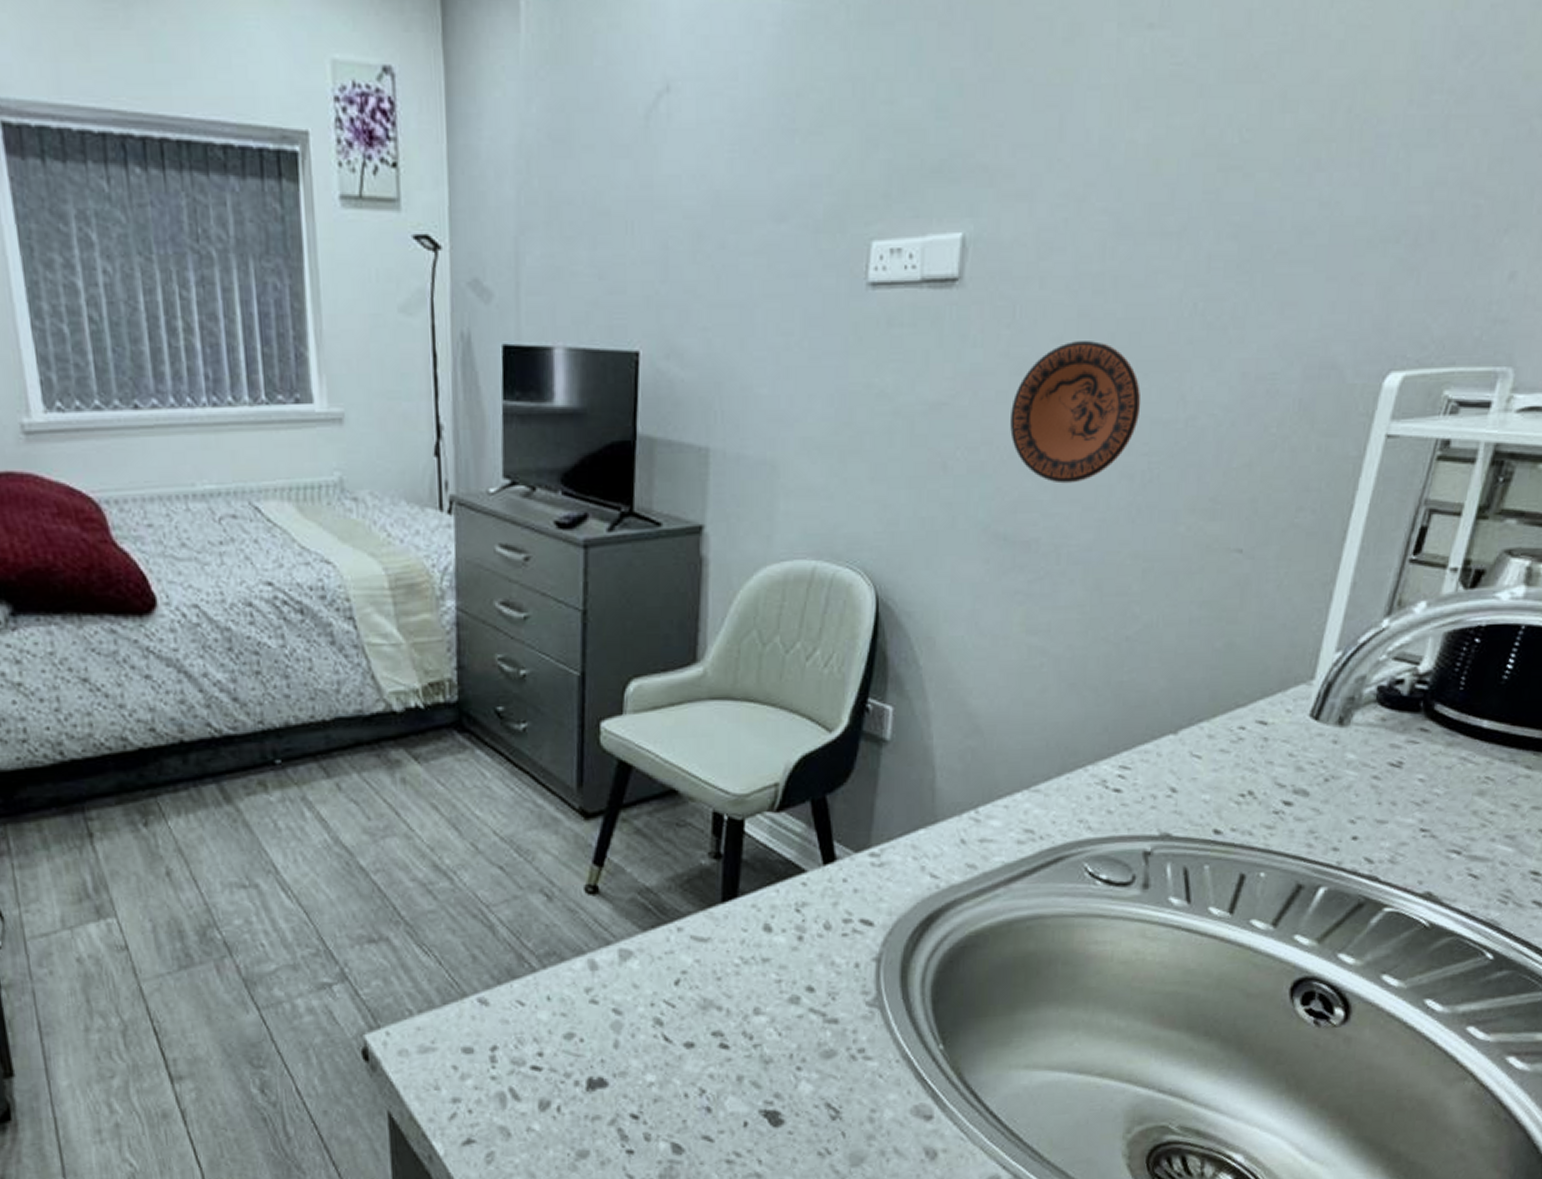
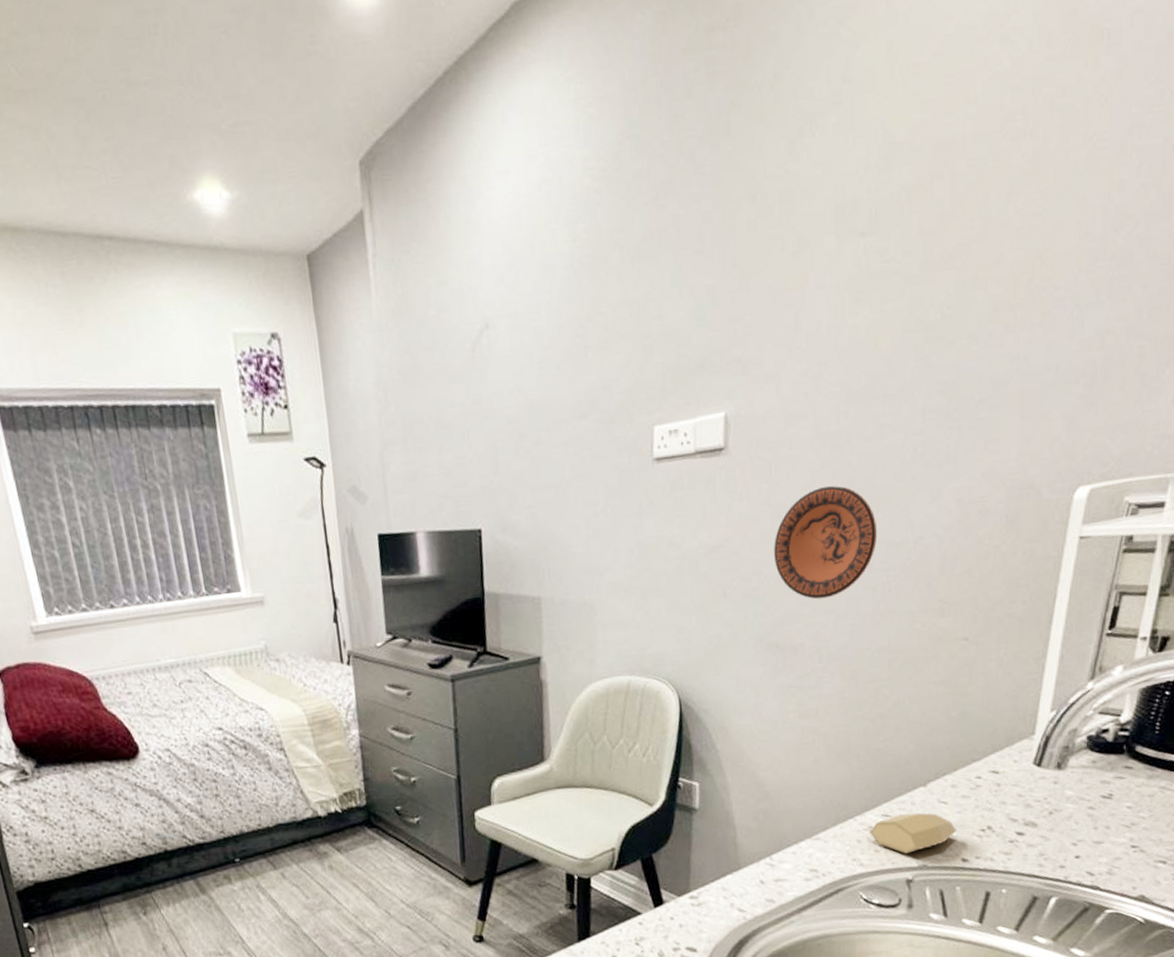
soap bar: none [1102,766,1211,818] -> present [870,813,957,854]

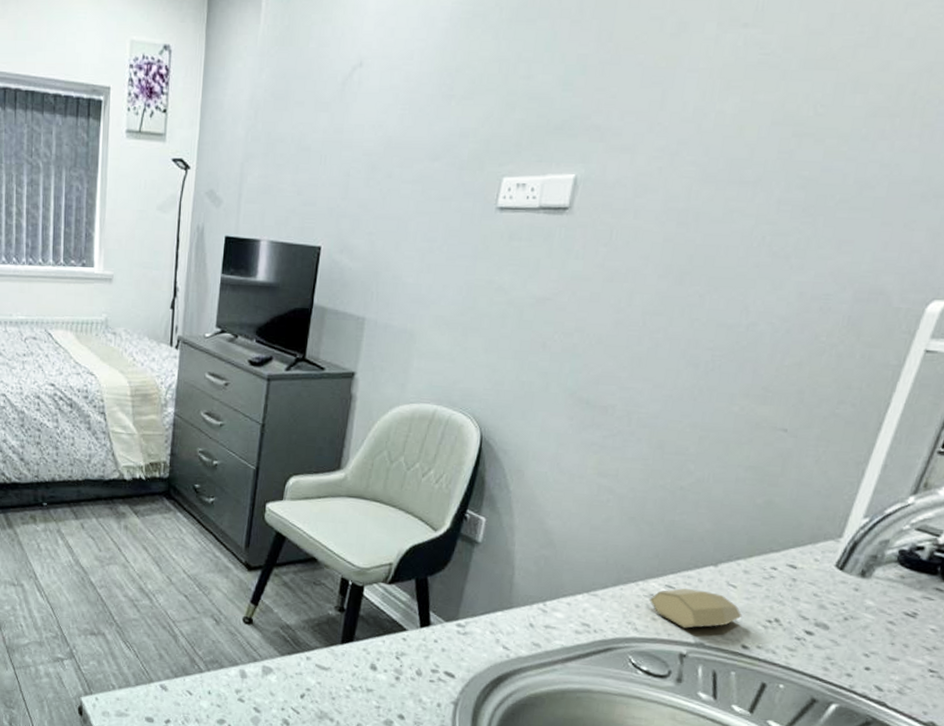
decorative plate: present [774,486,878,600] -> none [599,259,711,366]

